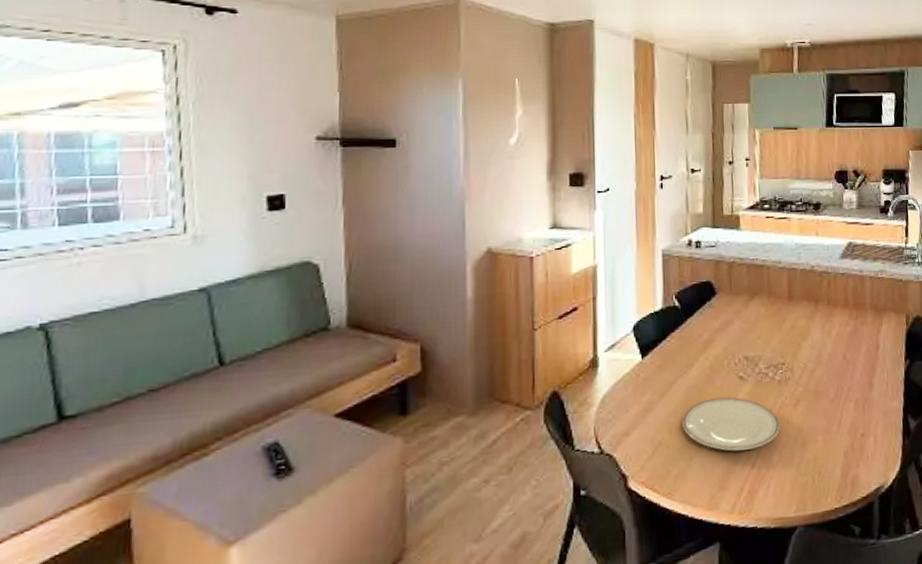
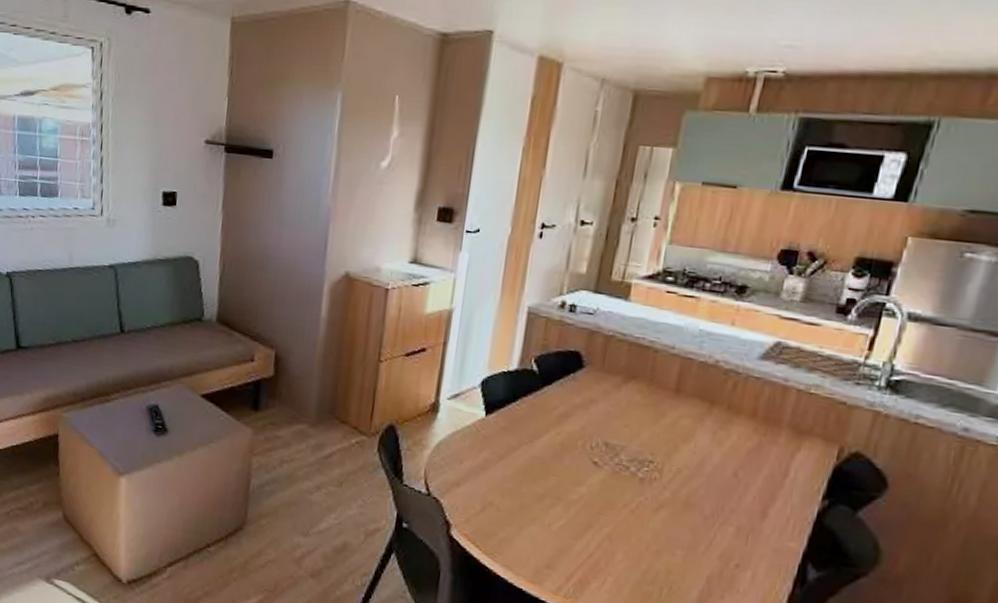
plate: present [682,397,780,451] -> none [517,475,632,540]

